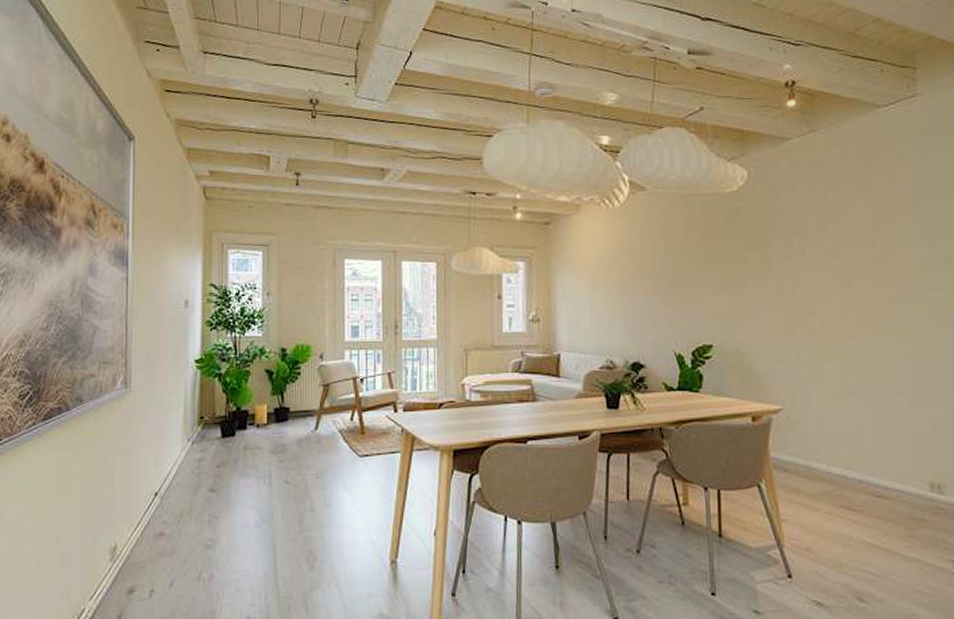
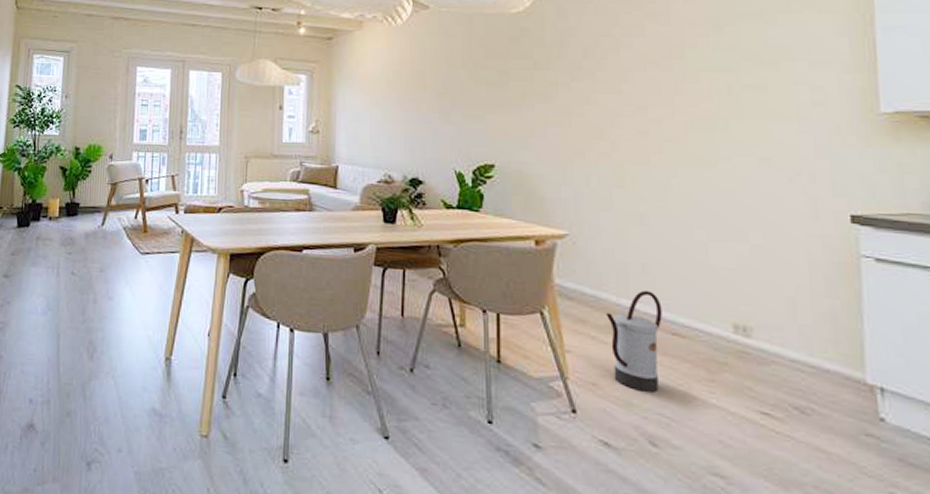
watering can: none [818,457,868,552] -> present [607,290,662,392]

